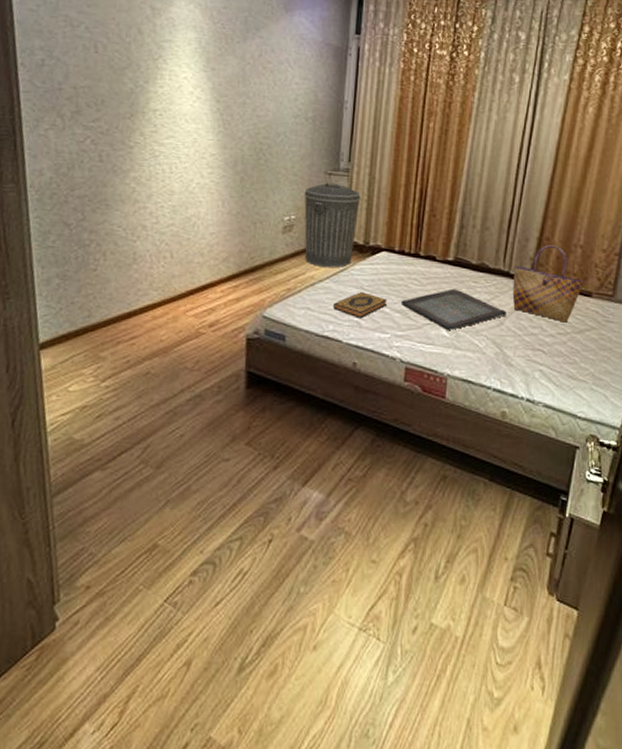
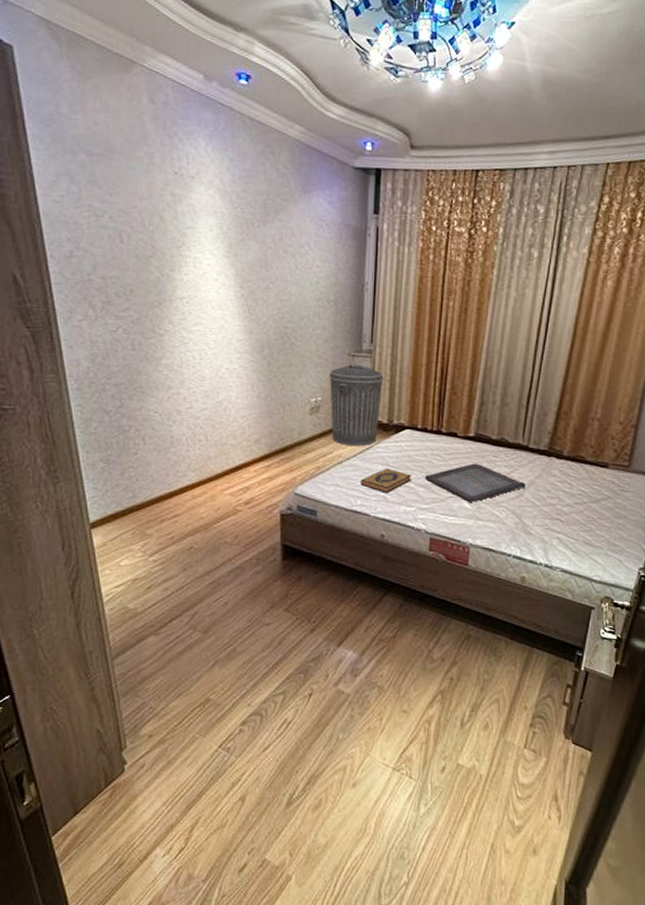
tote bag: present [512,245,583,323] -> none [531,419,600,493]

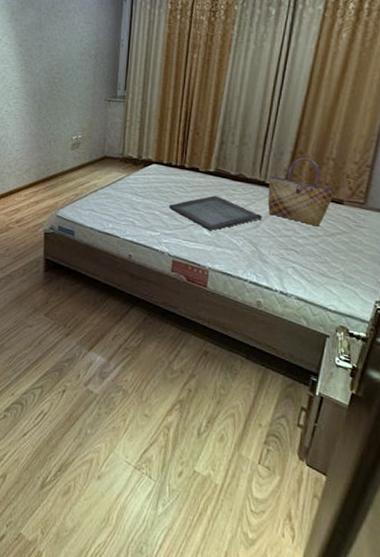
trash can: present [329,364,384,447] -> none [88,107,135,178]
hardback book: present [361,469,412,494] -> none [112,197,158,219]
tote bag: none [531,419,600,493] -> present [267,158,335,227]

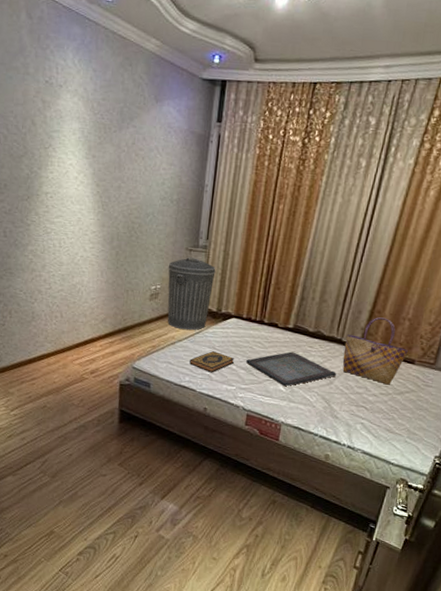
trash can: none [88,107,135,178] -> present [167,257,216,331]
hardback book: none [112,197,158,219] -> present [189,351,235,373]

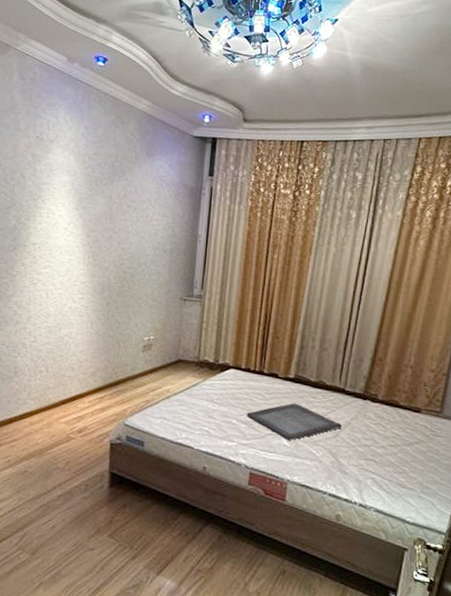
trash can: present [167,257,216,331] -> none [161,307,212,383]
hardback book: present [189,351,235,373] -> none [186,404,235,428]
tote bag: present [342,317,408,385] -> none [347,365,413,436]

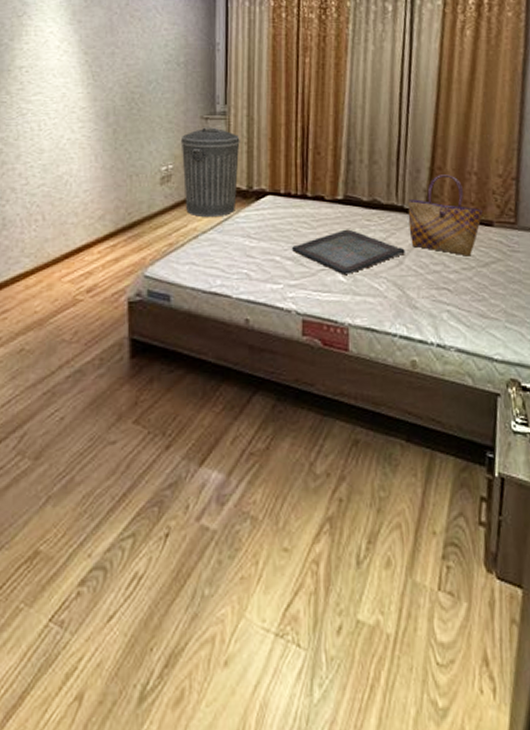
trash can: none [161,307,212,383] -> present [180,127,240,218]
tote bag: none [347,365,413,436] -> present [408,174,483,256]

